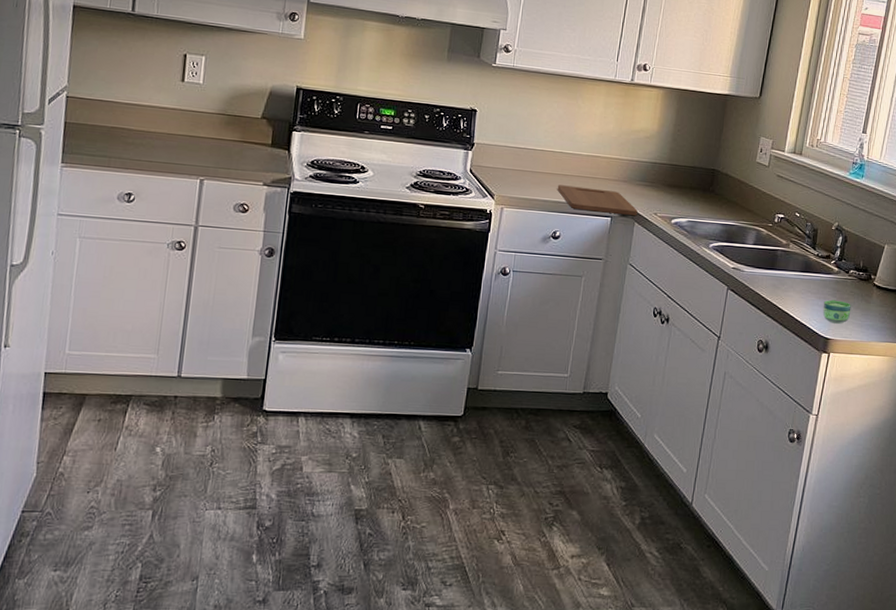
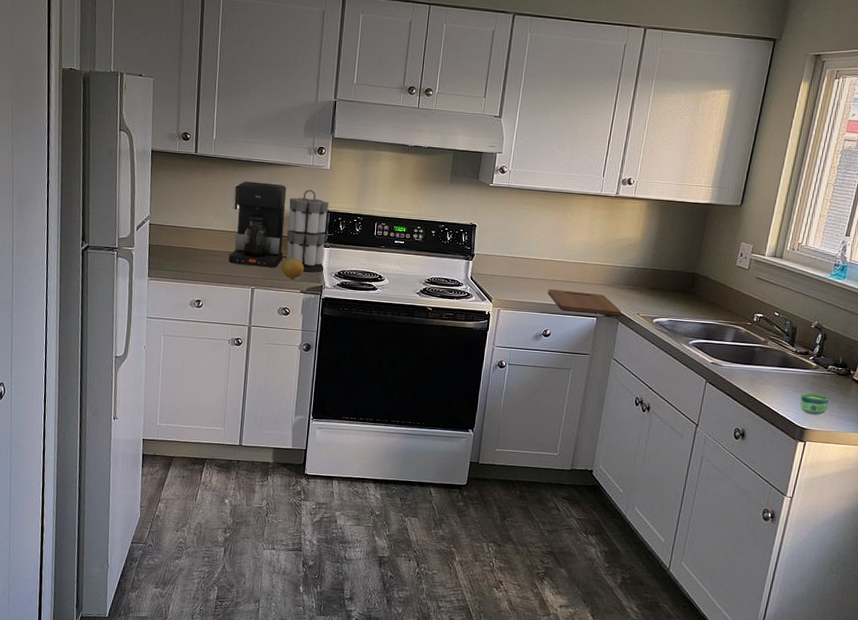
coffee maker: none [171,48,250,155] -> present [228,181,287,268]
fruit: none [239,143,269,168] -> present [281,258,304,279]
spice rack: none [245,61,302,161] -> present [285,189,329,273]

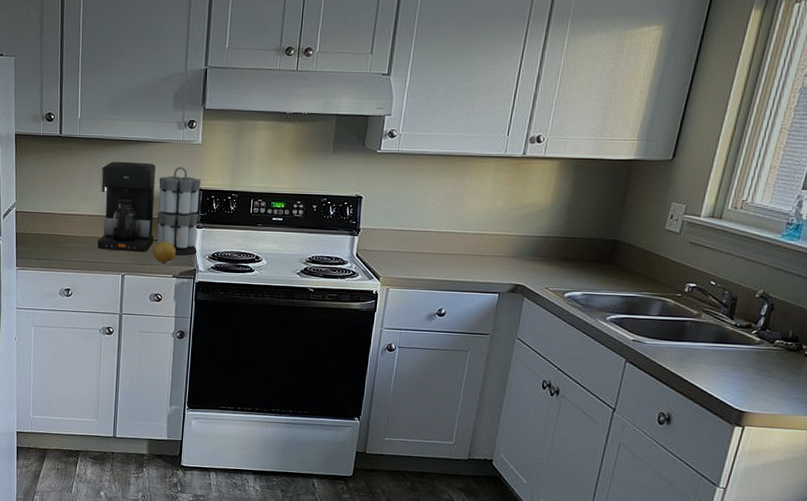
cutting board: present [547,289,622,317] -> none [442,264,528,292]
cup: present [799,393,829,416] -> none [738,371,775,397]

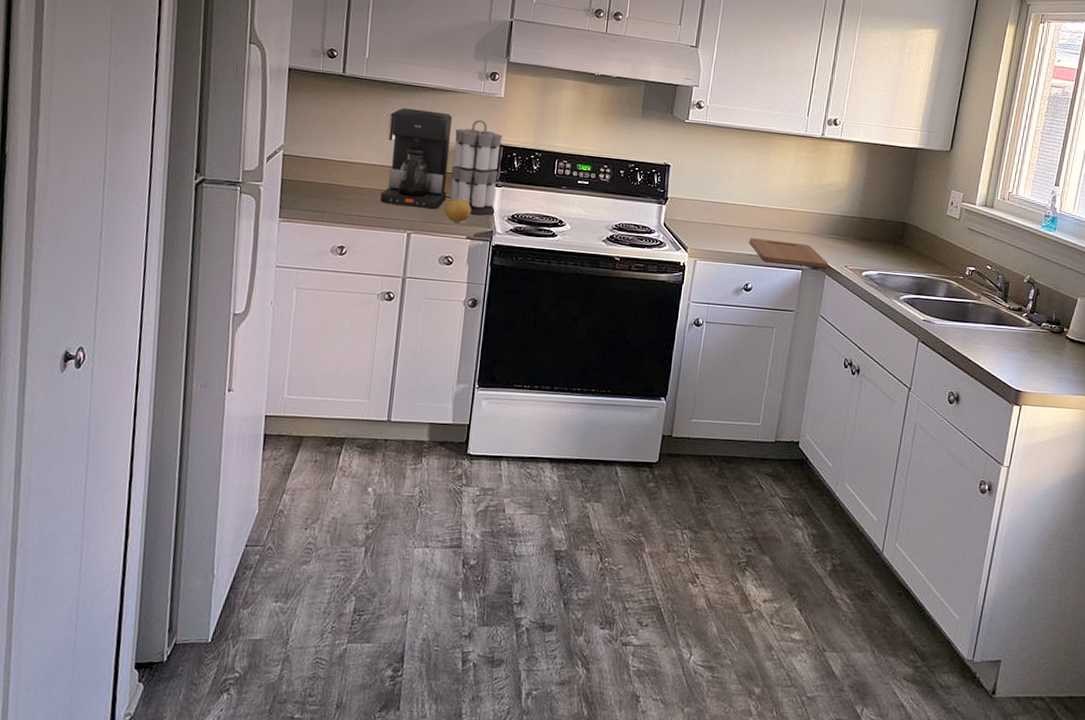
cutting board: none [442,264,528,292] -> present [749,238,829,269]

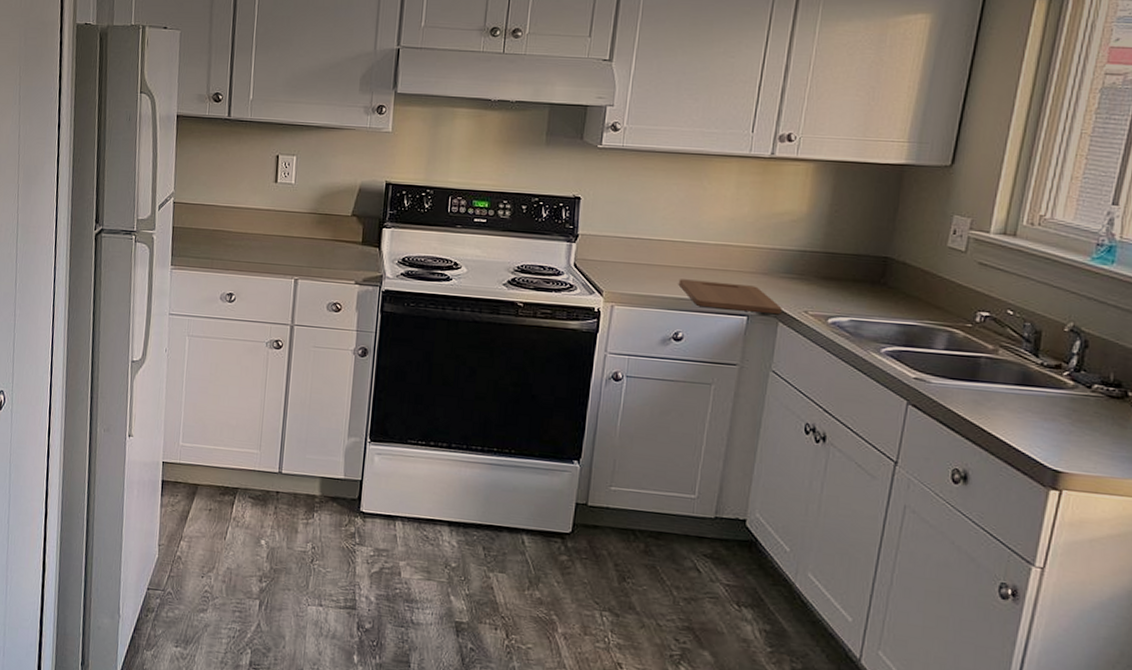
coffee maker: present [380,108,453,210] -> none [267,149,339,254]
fruit: present [444,198,472,223] -> none [331,241,360,267]
spice rack: present [449,119,502,216] -> none [336,157,390,259]

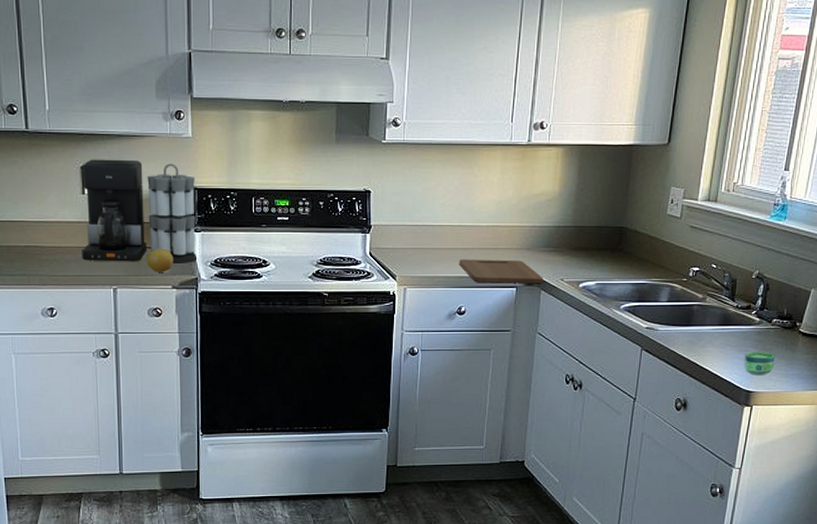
coffee maker: none [267,149,339,254] -> present [82,159,148,262]
fruit: none [331,241,360,267] -> present [146,248,173,272]
spice rack: none [336,157,390,259] -> present [147,163,198,263]
cup: none [1050,422,1096,454] -> present [744,351,775,376]

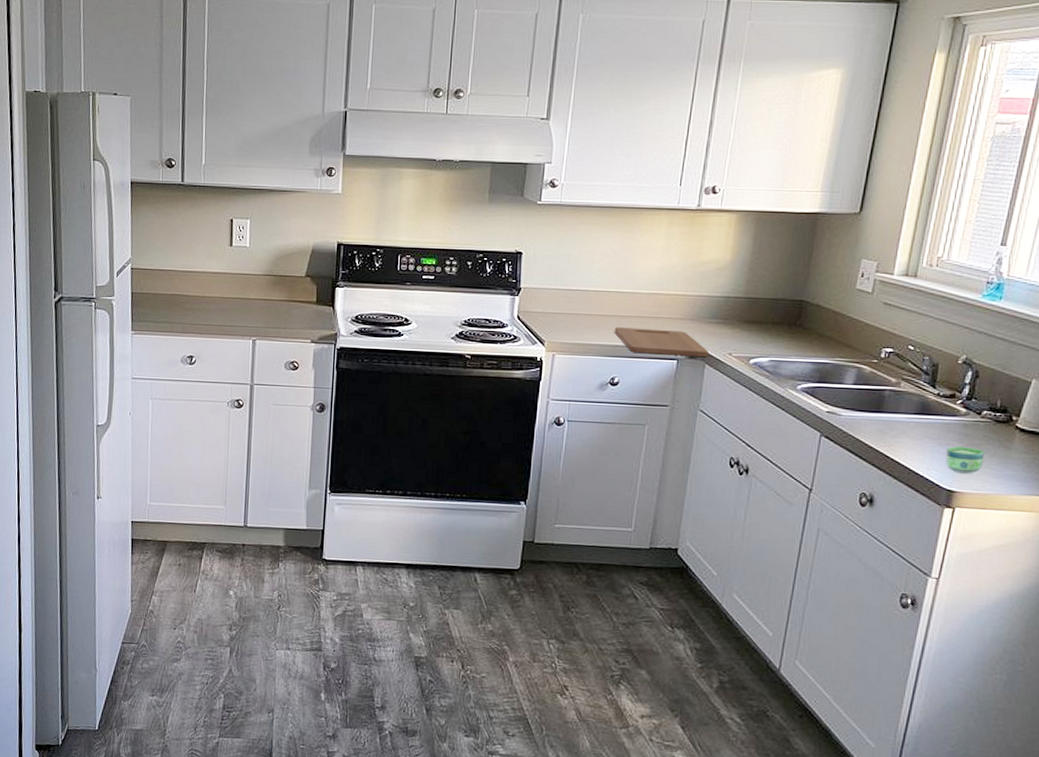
coffee maker: present [82,159,148,262] -> none [225,212,291,315]
fruit: present [146,248,173,272] -> none [287,302,314,326]
spice rack: present [147,163,198,263] -> none [292,219,342,318]

